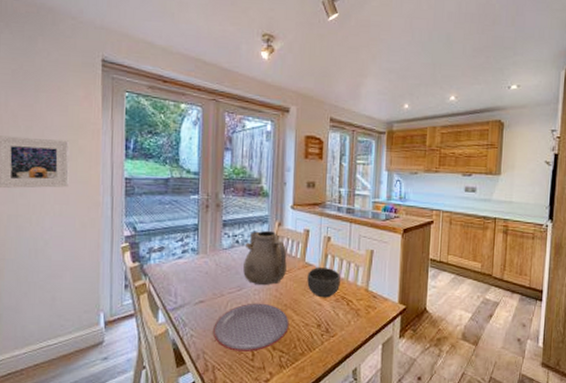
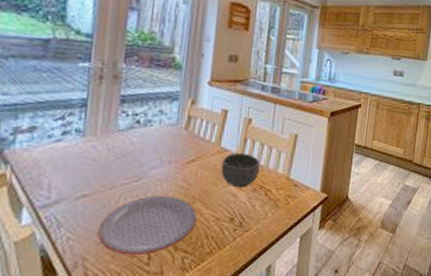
teapot: present [243,230,287,285] -> none [143,108,200,173]

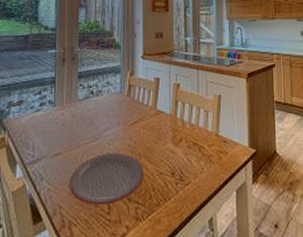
bowl: present [221,153,260,188] -> none [159,115,191,145]

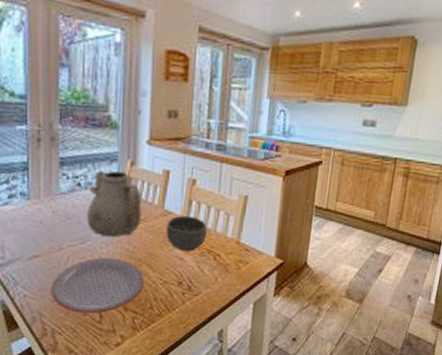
teapot: none [98,80,139,134] -> present [87,170,142,236]
bowl: none [159,115,191,145] -> present [166,216,207,252]

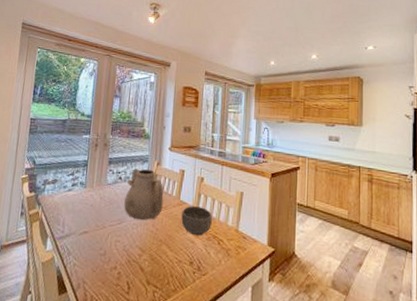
plate: present [52,257,144,313] -> none [94,236,164,285]

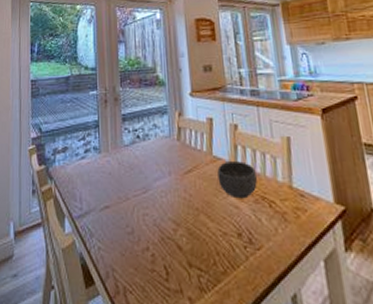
teapot: present [124,168,164,220] -> none [146,121,194,184]

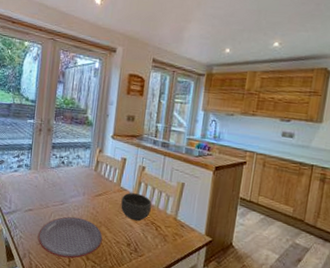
plate: none [121,207,205,269] -> present [38,216,103,259]

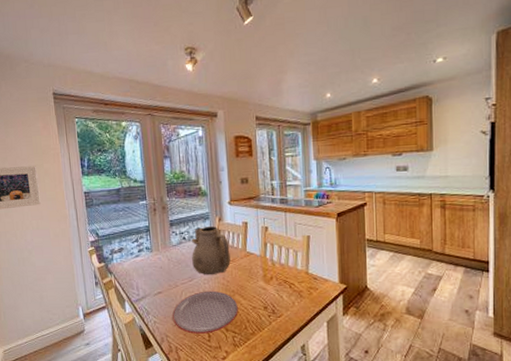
teapot: none [66,154,105,203] -> present [191,225,231,274]
bowl: present [120,193,152,222] -> none [250,255,281,283]

